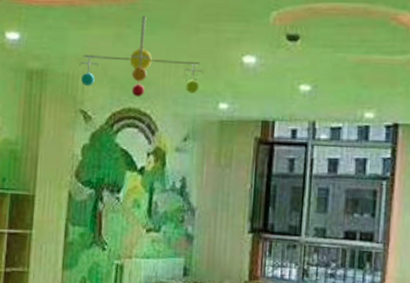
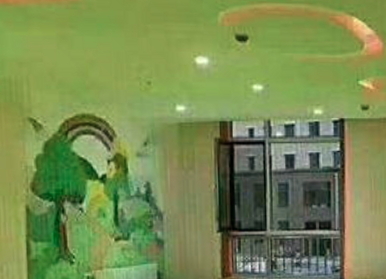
mobile: present [79,16,204,97] -> none [21,16,157,102]

